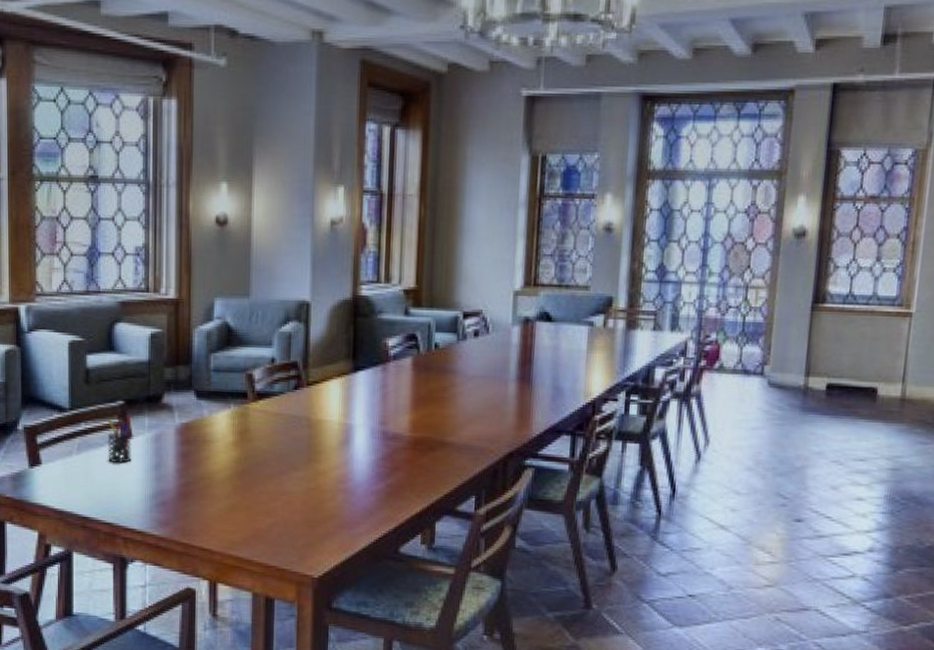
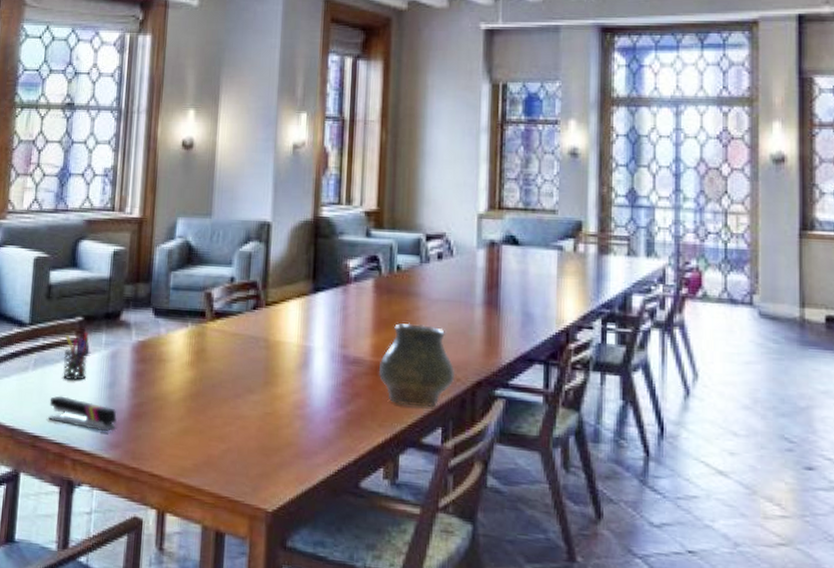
stapler: none [96,478,166,511] -> present [48,396,117,432]
vase: none [416,399,489,478] -> present [378,323,455,407]

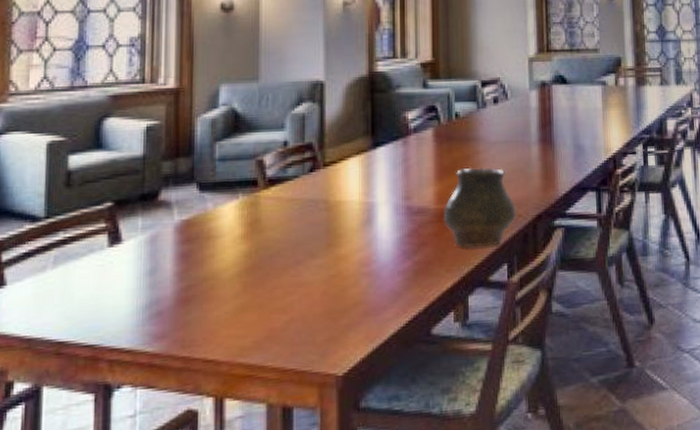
stapler: present [48,396,117,432] -> none [75,292,162,324]
pen holder: present [63,331,89,381] -> none [91,218,121,274]

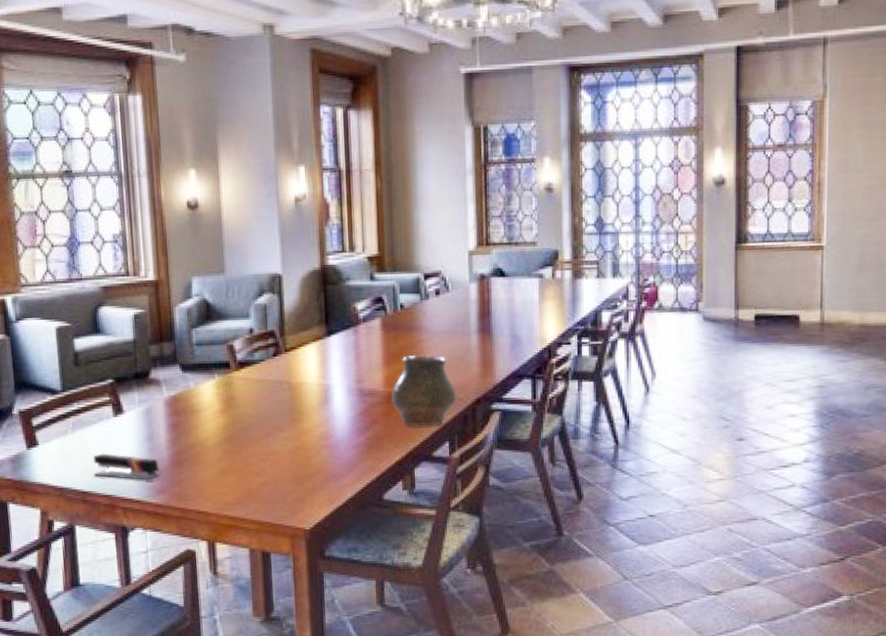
stapler: none [75,292,162,324] -> present [93,453,161,480]

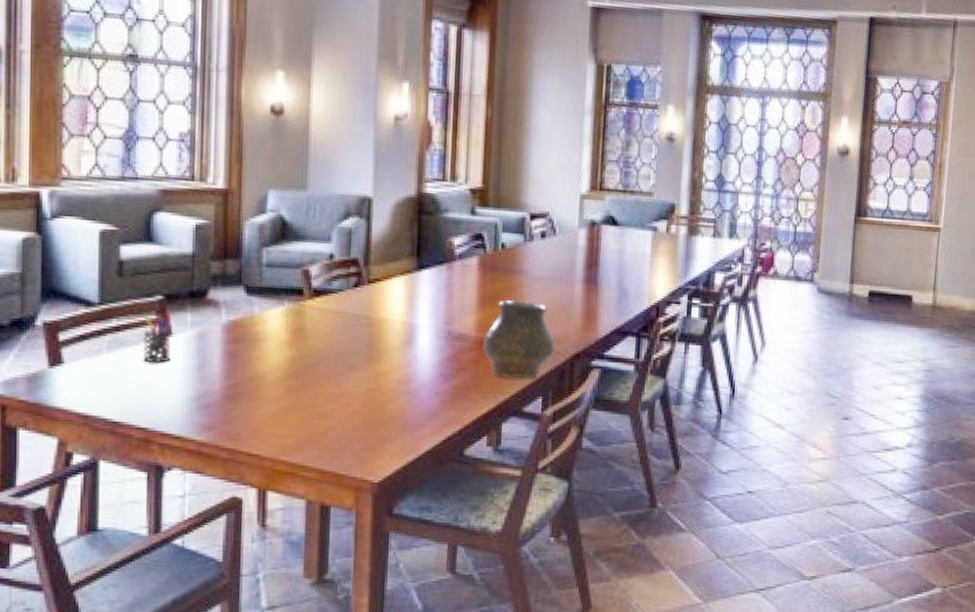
stapler: present [93,453,161,480] -> none [129,379,209,415]
pen holder: none [98,392,125,439] -> present [143,311,172,363]

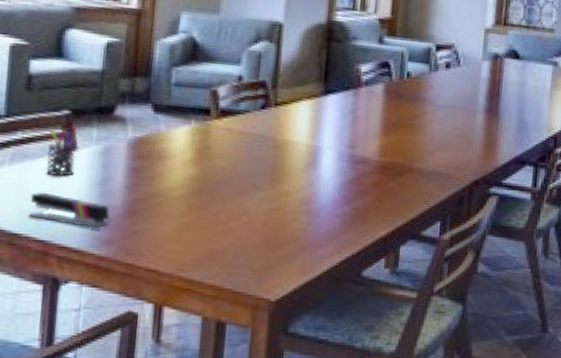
stapler: none [129,379,209,415] -> present [29,192,110,229]
vase: present [482,299,556,379] -> none [384,126,456,203]

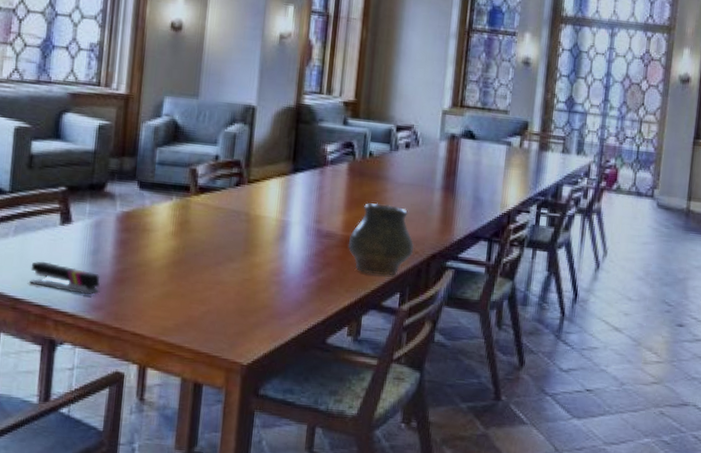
pen holder: present [46,126,77,177] -> none [45,201,72,247]
vase: none [384,126,456,203] -> present [347,203,414,275]

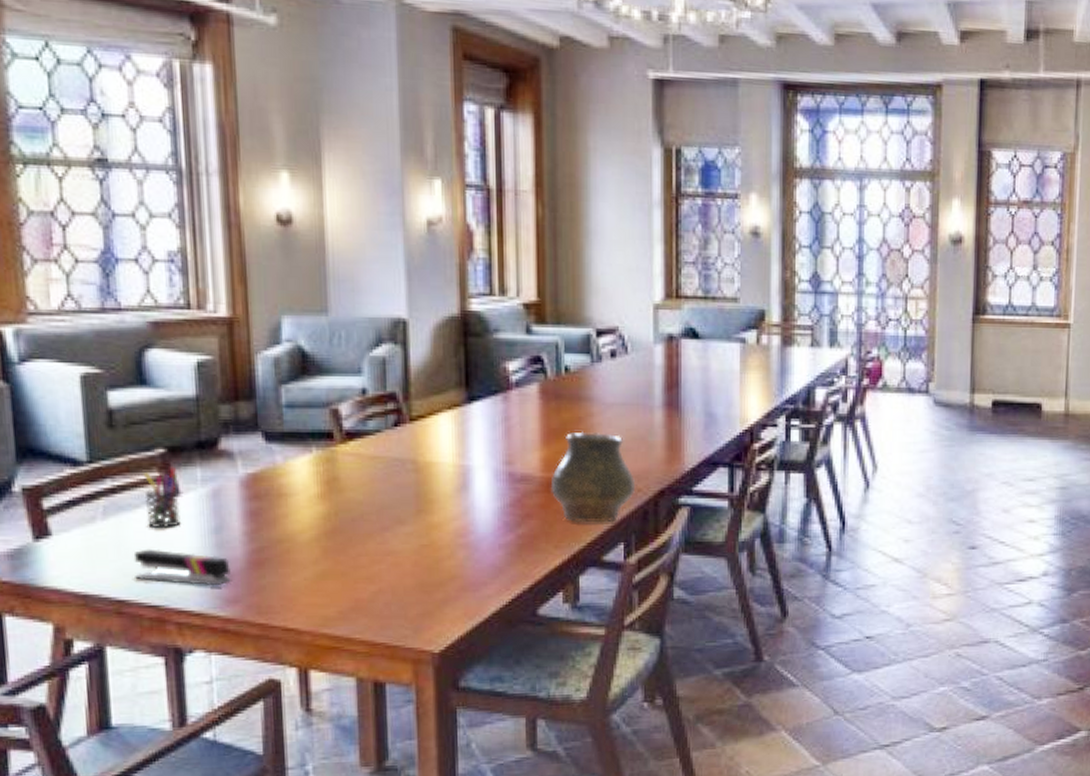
pen holder: none [45,201,72,247] -> present [143,467,181,529]

